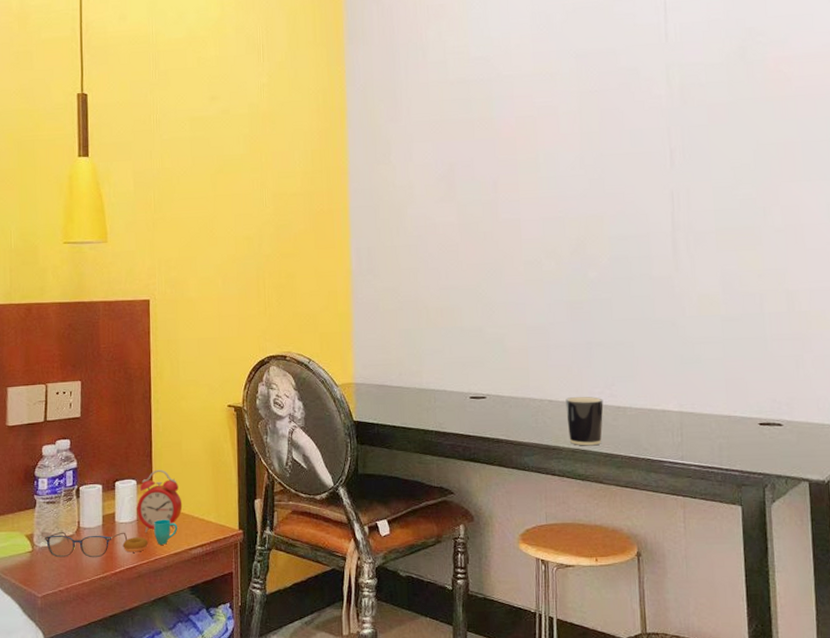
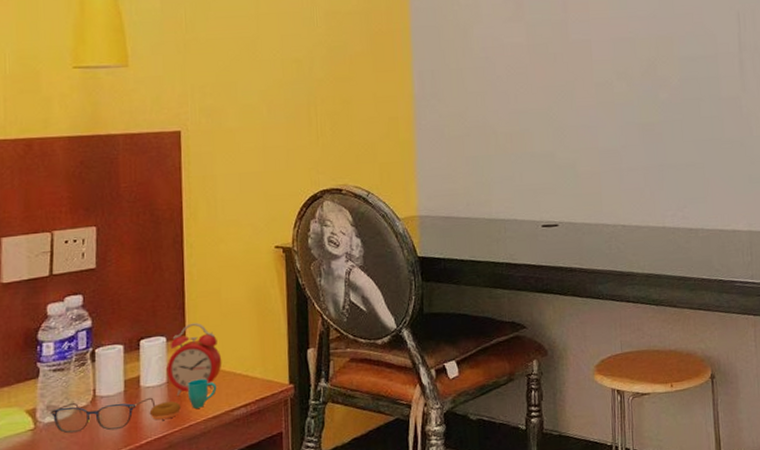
mug: present [565,396,604,446] -> none [639,219,676,271]

